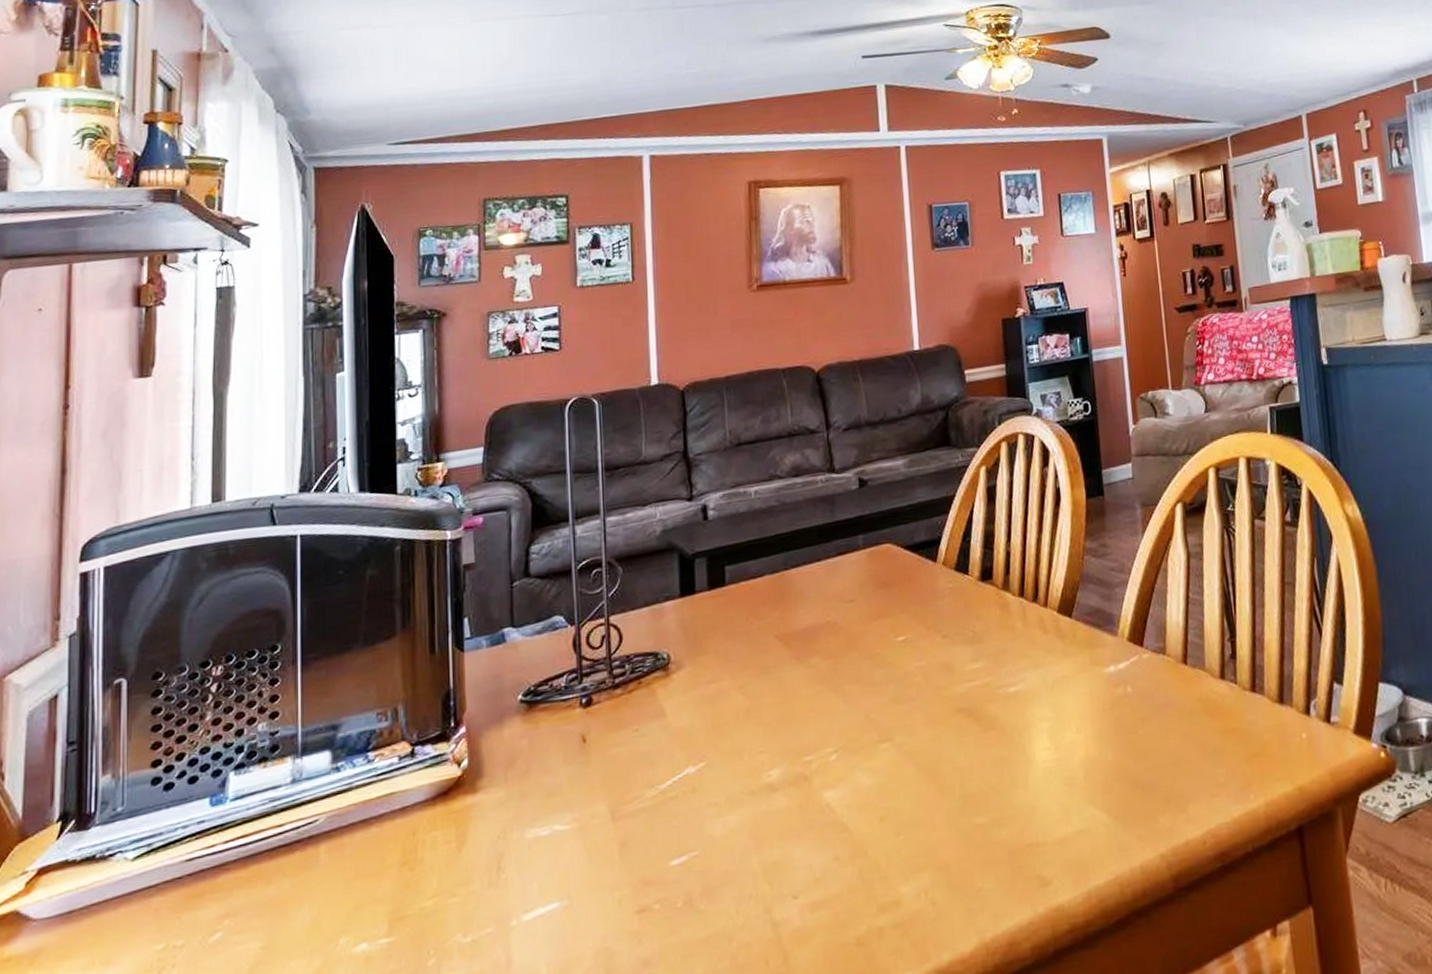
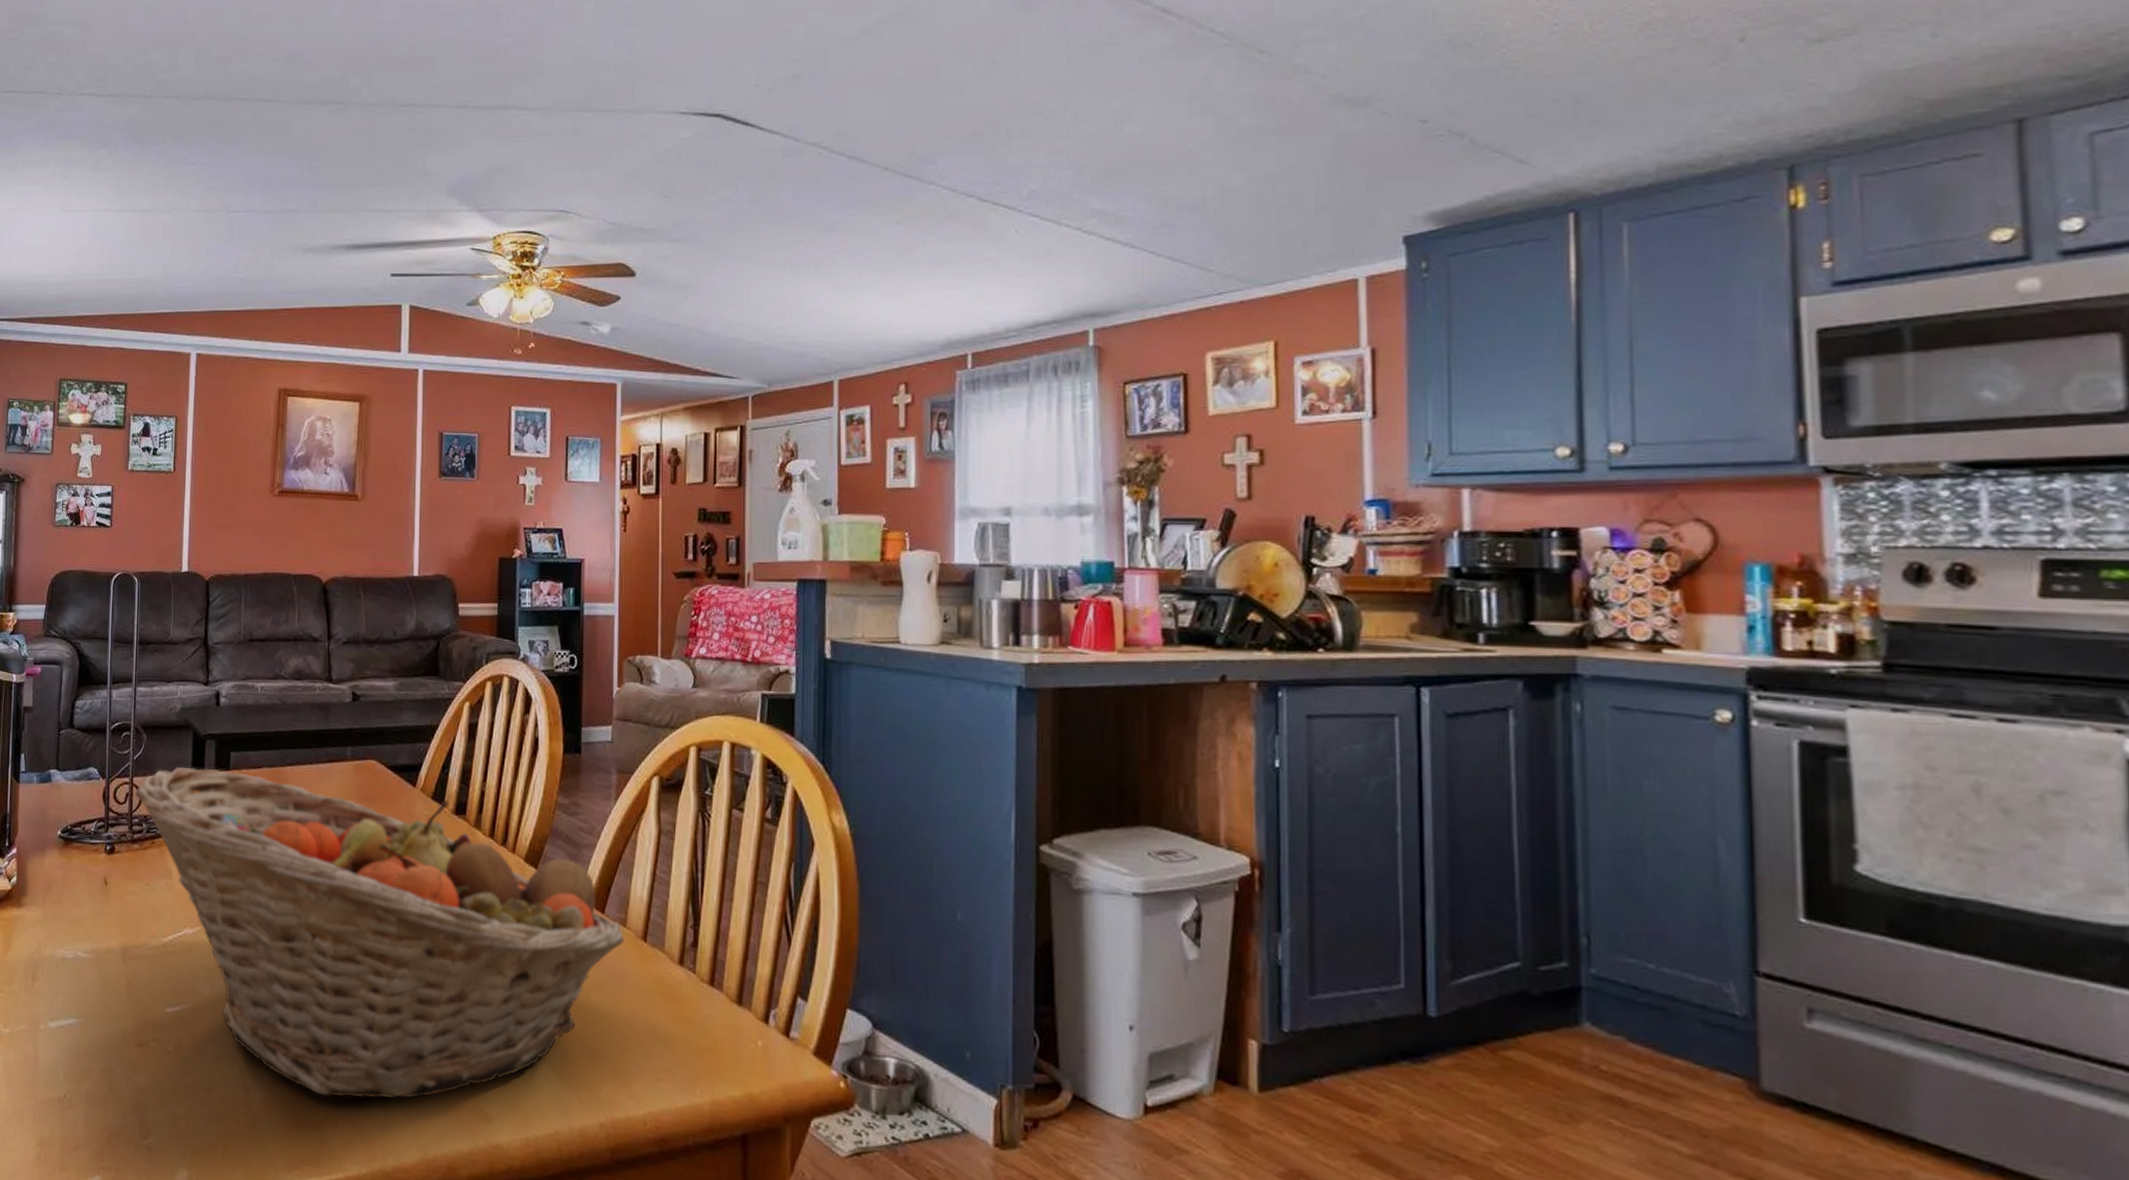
fruit basket: none [612,568,1165,909] -> present [134,767,624,1099]

